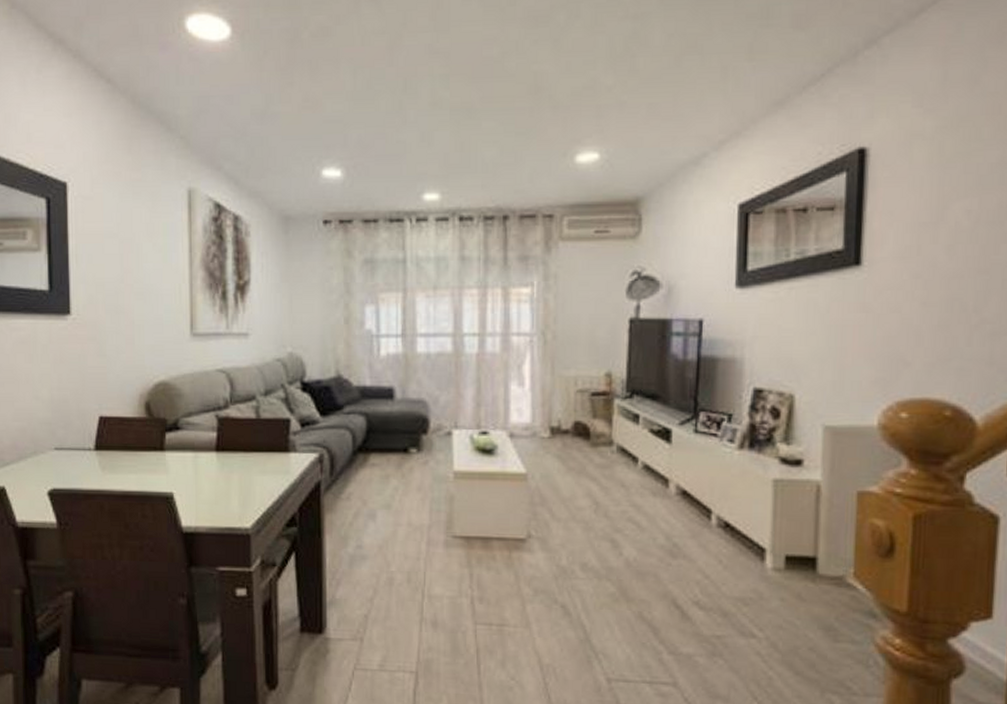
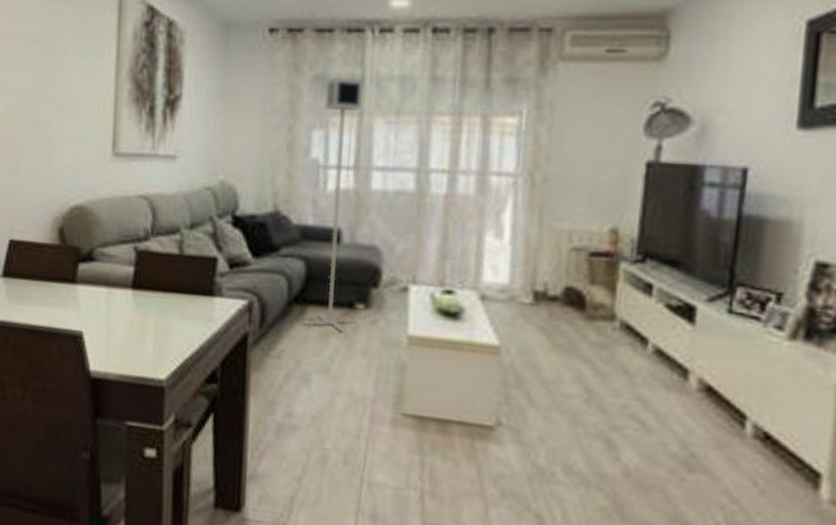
floor lamp: none [367,260,412,473] -> present [303,77,363,332]

